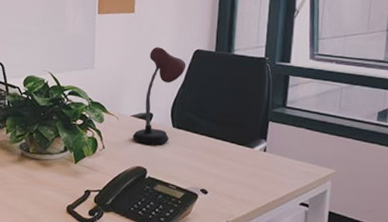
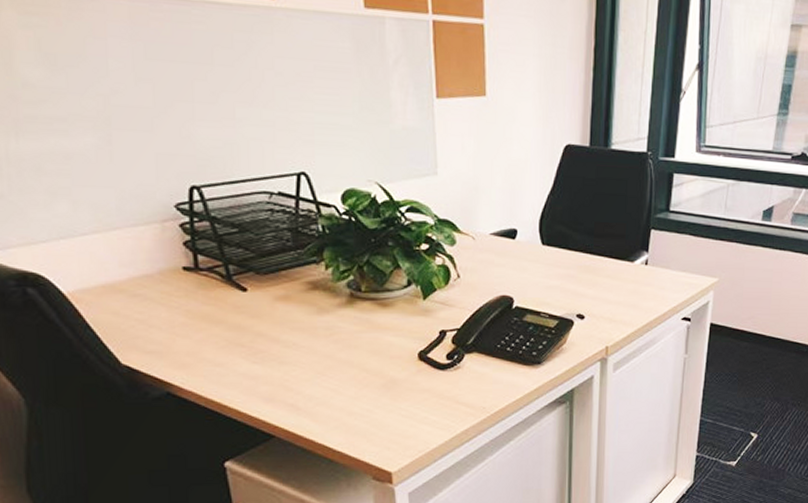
desk lamp: present [132,47,186,145] -> none [493,142,555,268]

